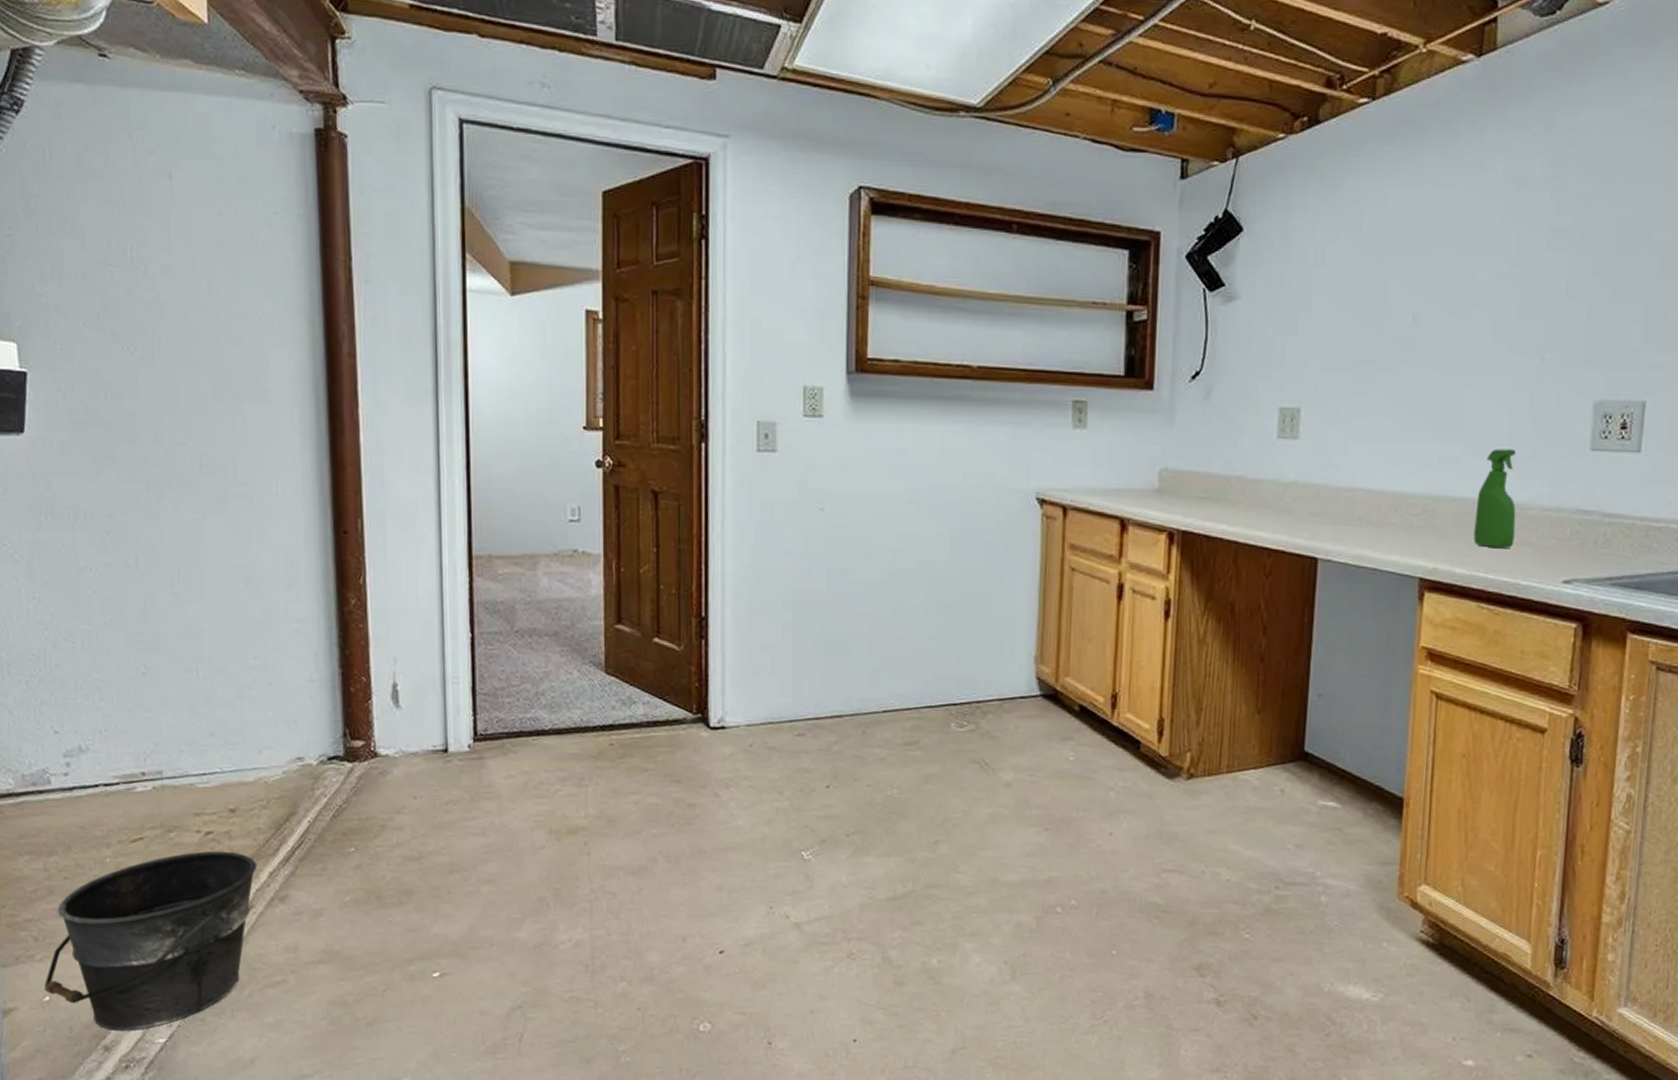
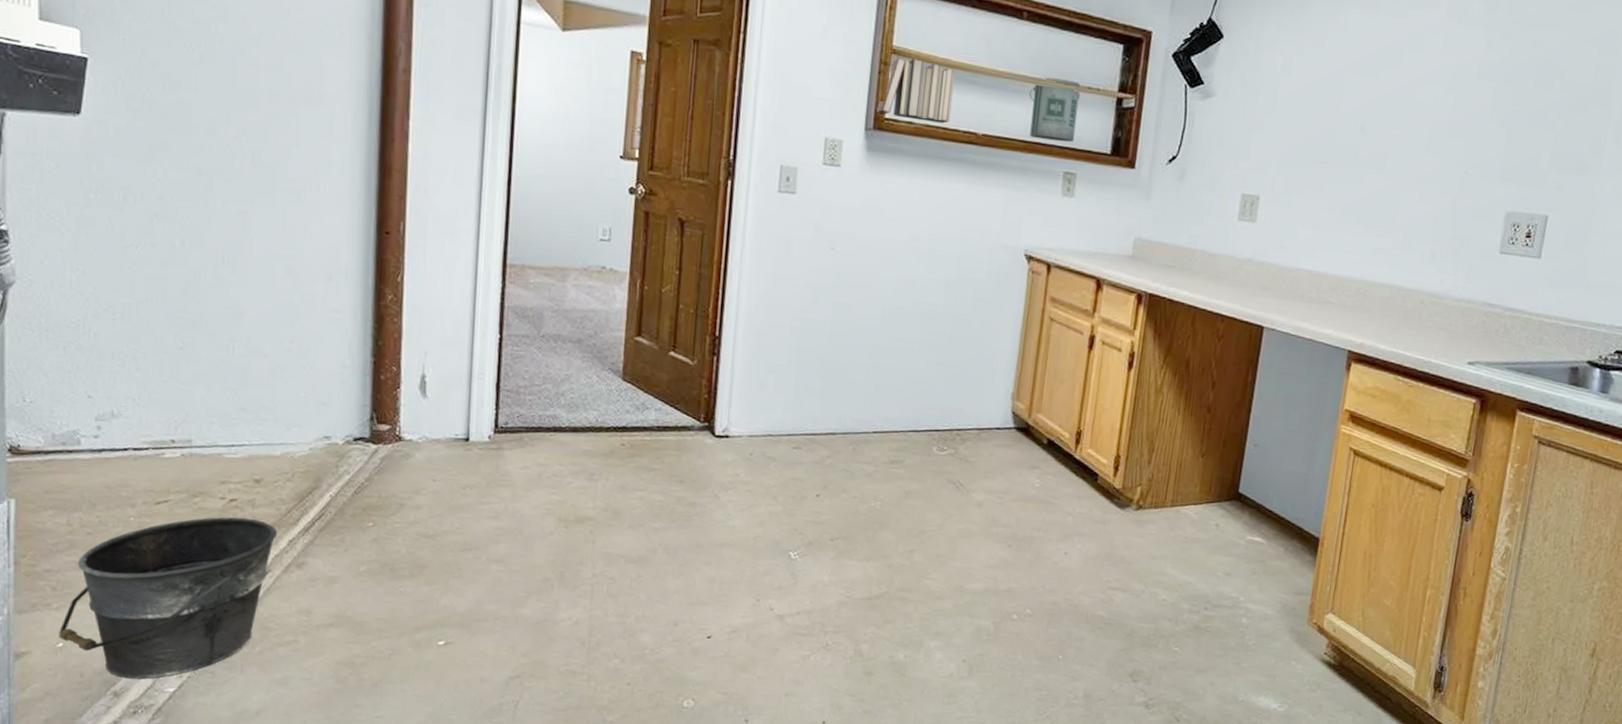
books: none [858,289,941,358] -> present [877,58,955,124]
paint can: none [1027,295,1084,367] -> present [1029,77,1081,142]
spray bottle: present [1473,449,1516,549] -> none [1396,245,1438,331]

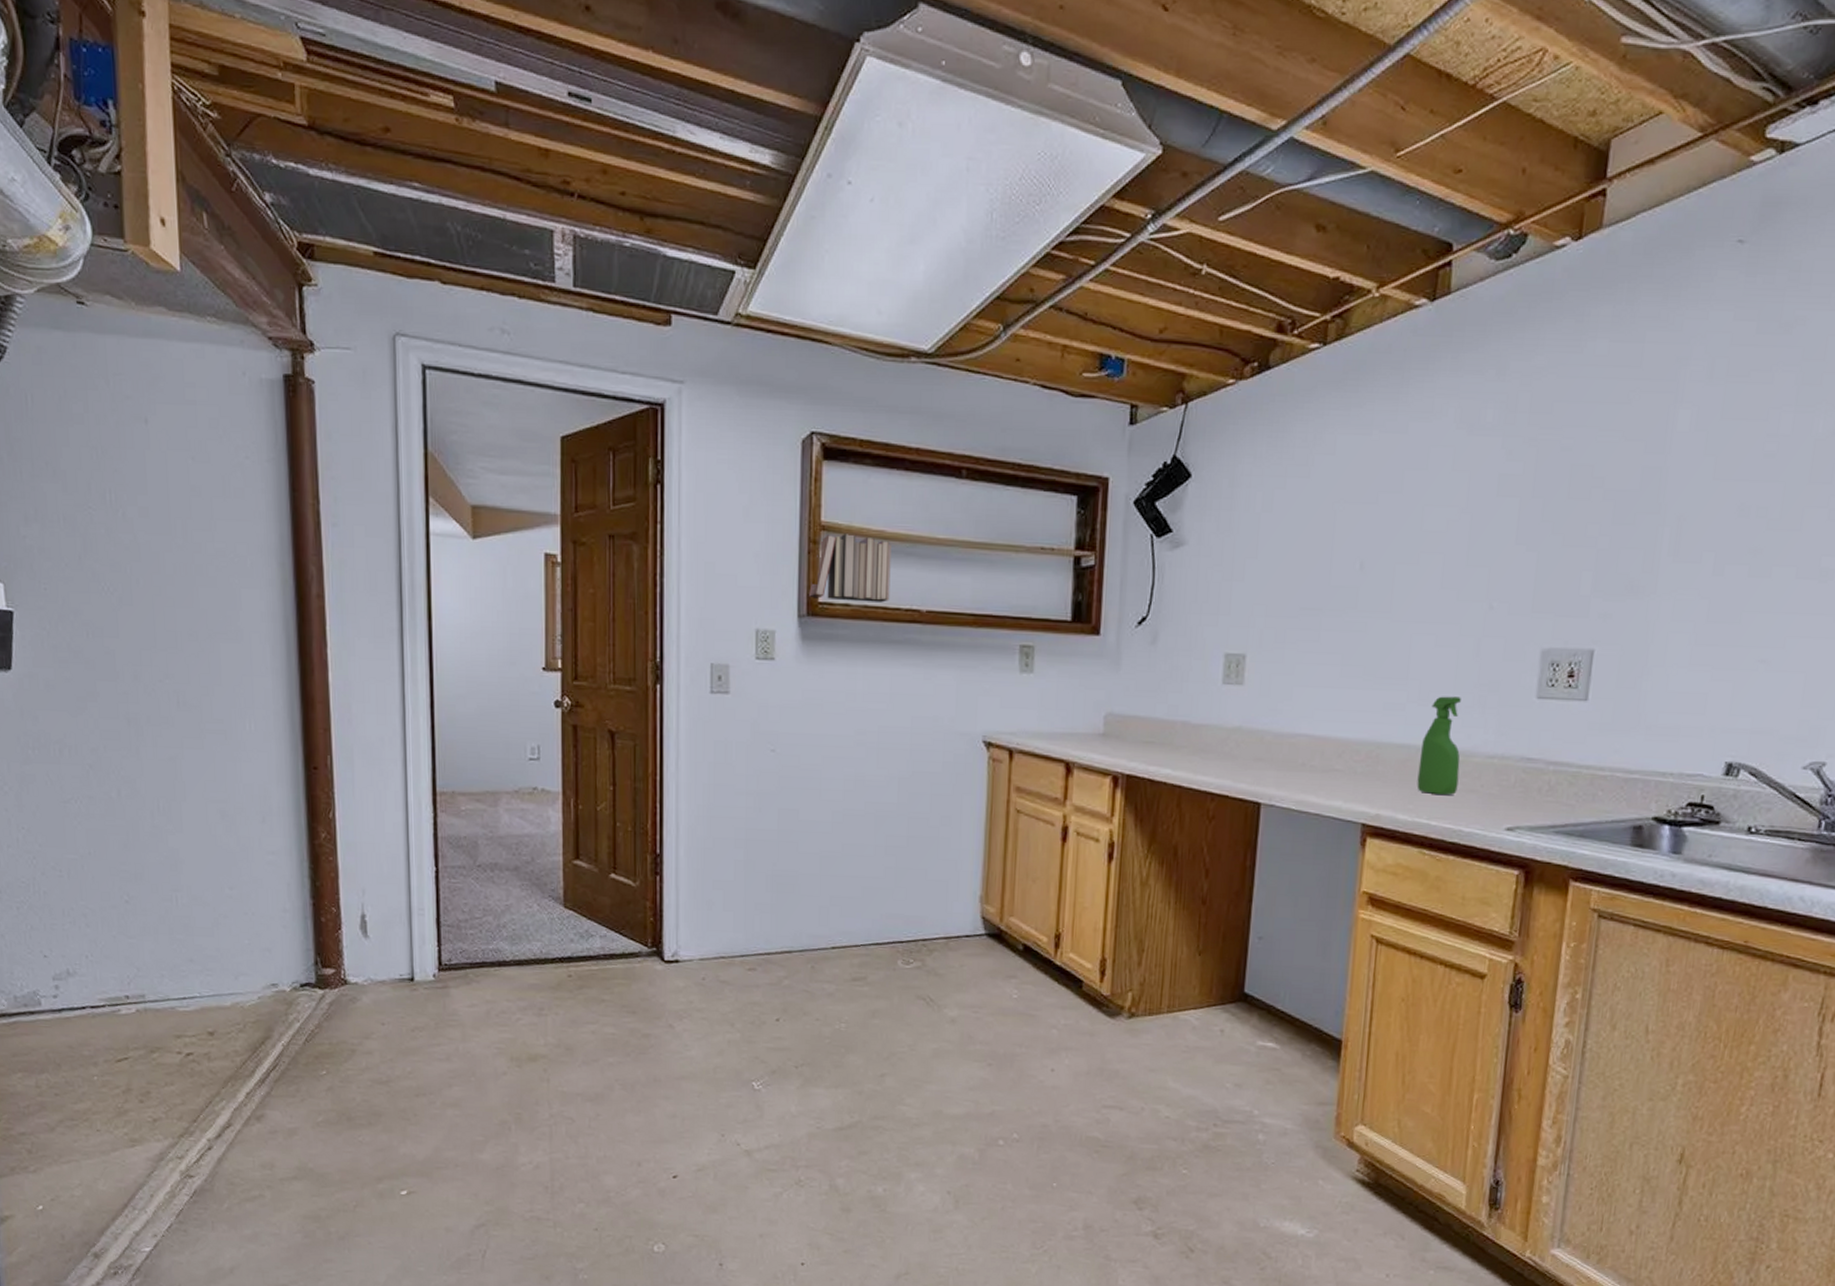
bucket: present [59,517,278,680] -> none [38,1071,235,1240]
paint can: present [1029,77,1081,142] -> none [975,541,1032,612]
spray bottle: none [1396,245,1438,331] -> present [1416,696,1461,796]

